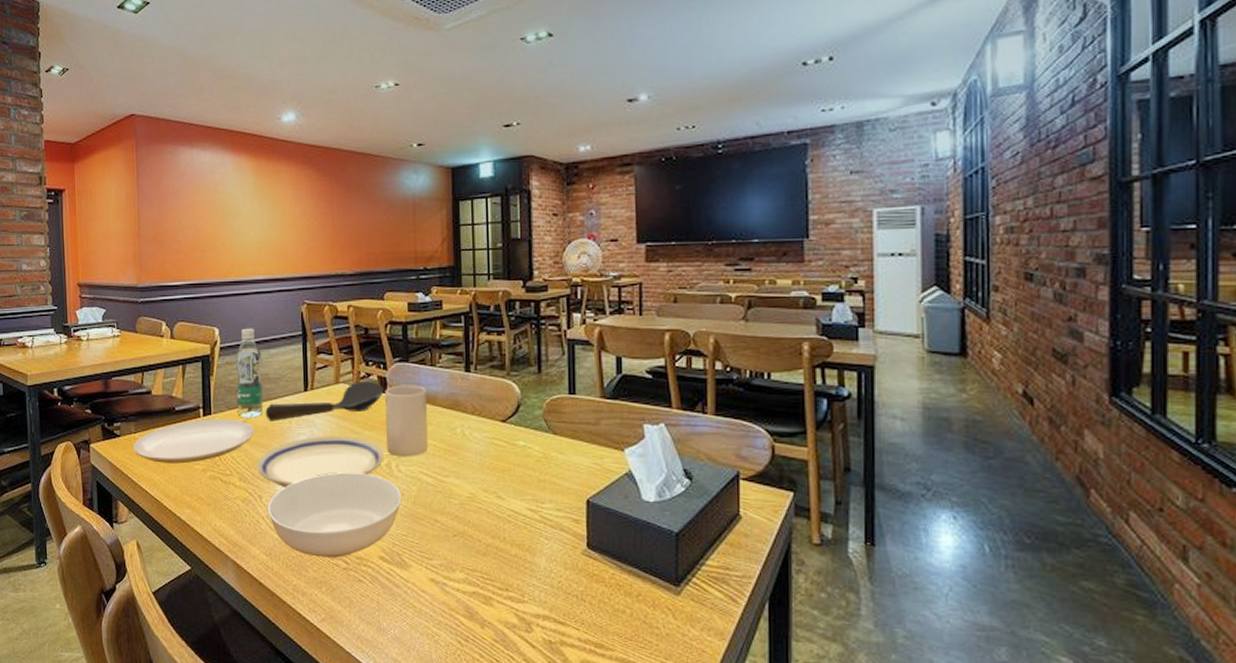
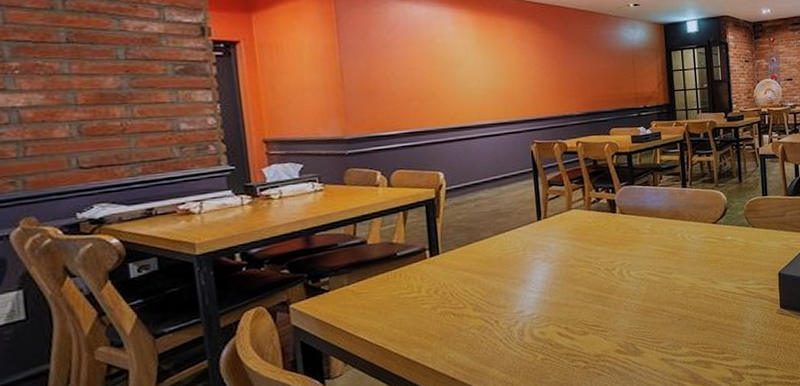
plate: present [133,419,254,464] -> none [347,255,488,310]
bottle: present [236,328,264,418] -> none [464,169,497,253]
plate: present [257,436,384,487] -> none [491,253,616,309]
spoon: present [265,380,384,421] -> none [498,204,613,252]
bowl: present [267,472,402,558] -> none [505,282,634,364]
cup: present [385,385,428,456] -> none [614,203,654,264]

